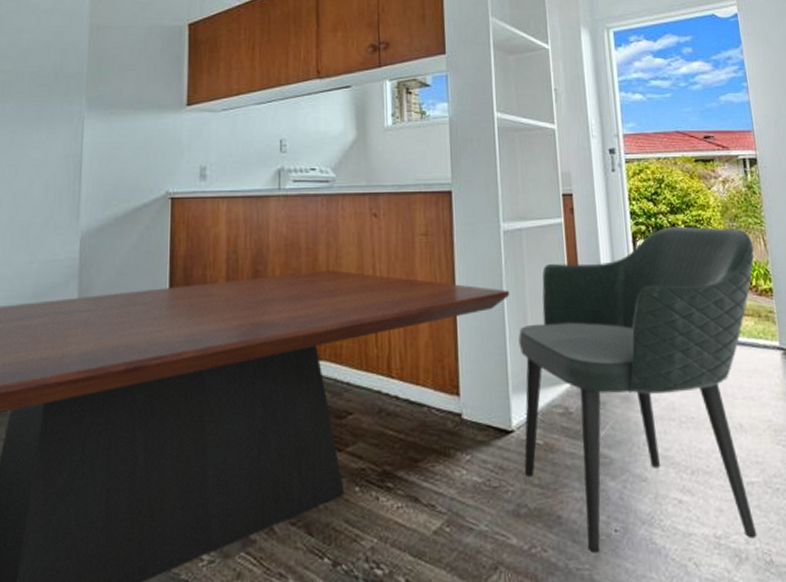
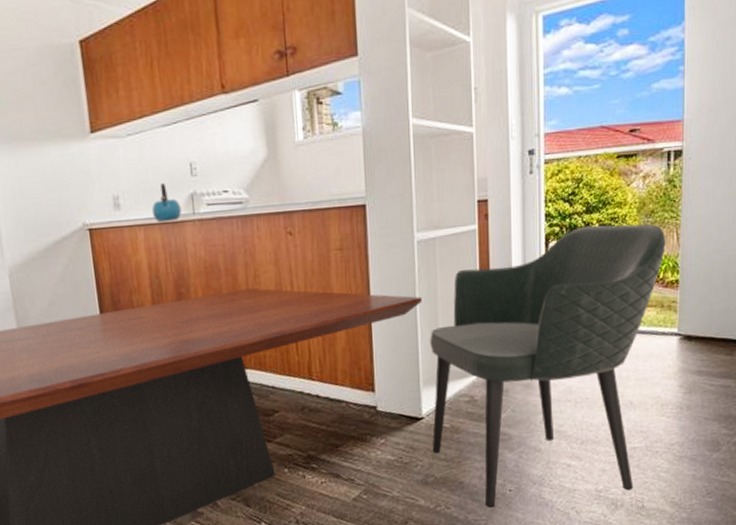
kettle: none [237,158,267,196] -> present [151,183,182,223]

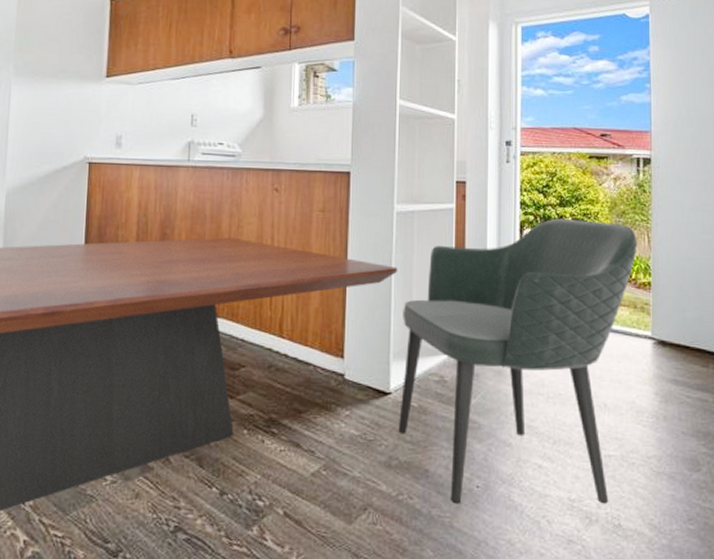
kettle: present [151,183,182,223] -> none [149,129,178,165]

